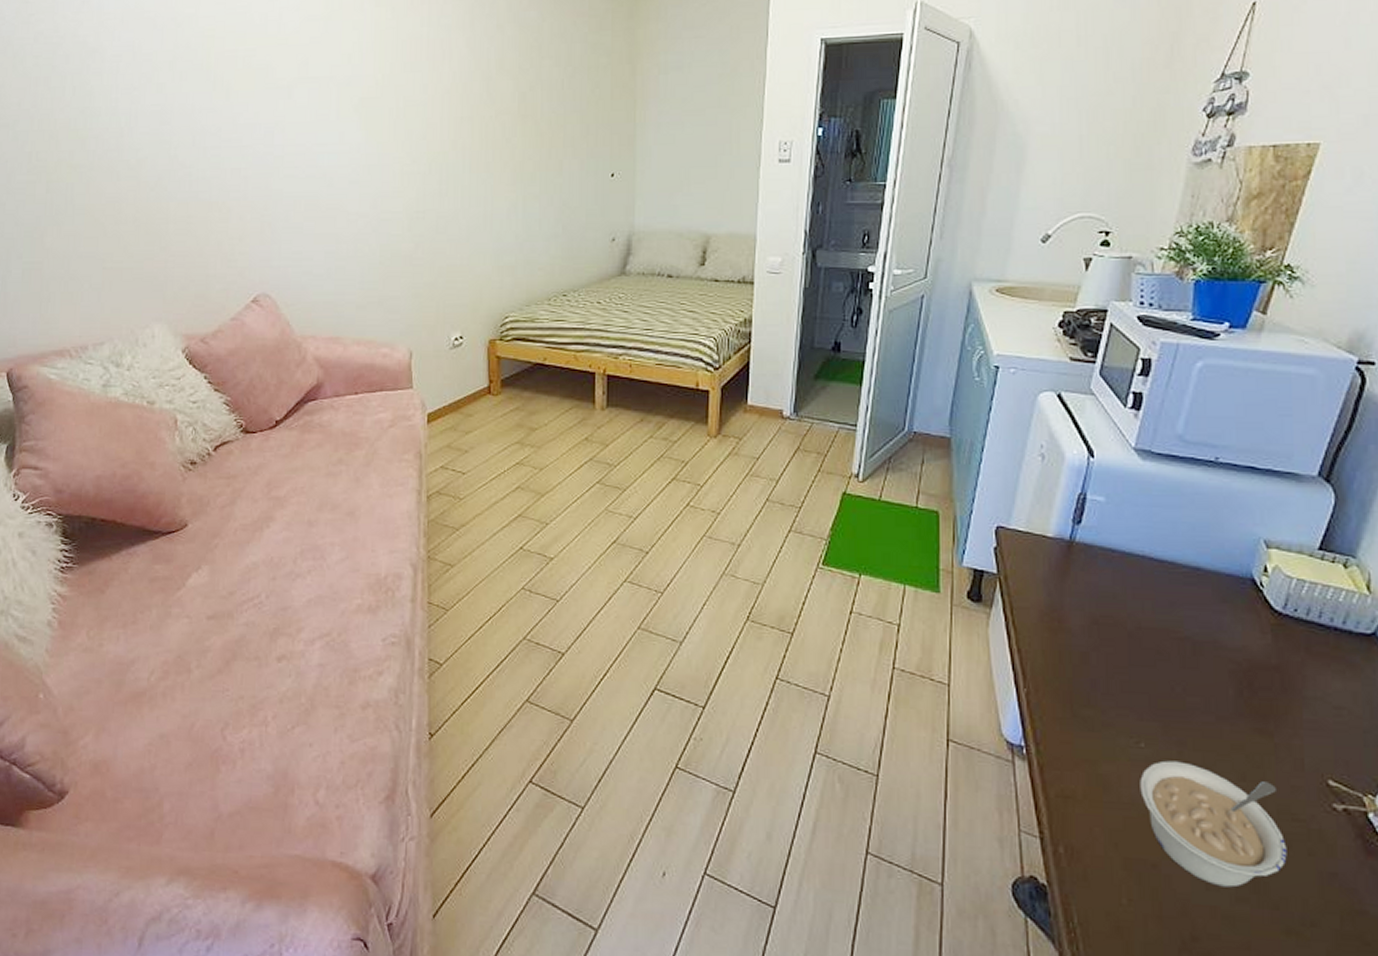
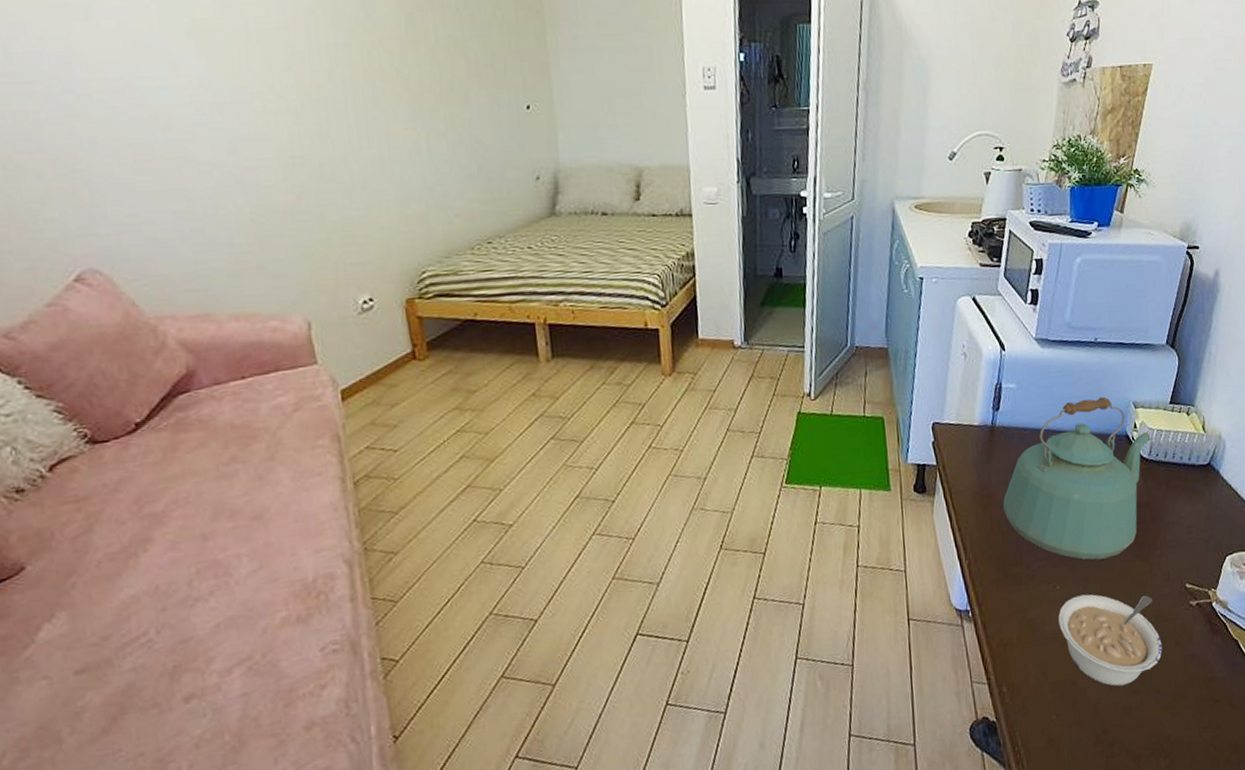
kettle: none [1077,527,1288,724] -> present [1003,396,1151,560]

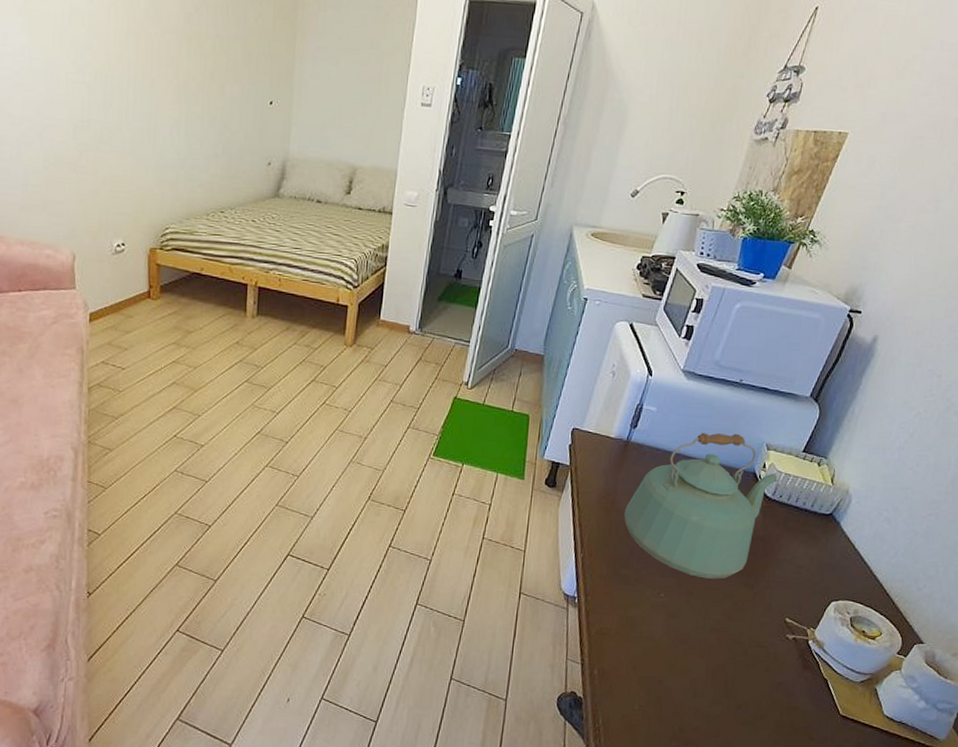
legume: present [1058,594,1163,687] -> none [656,606,752,695]

